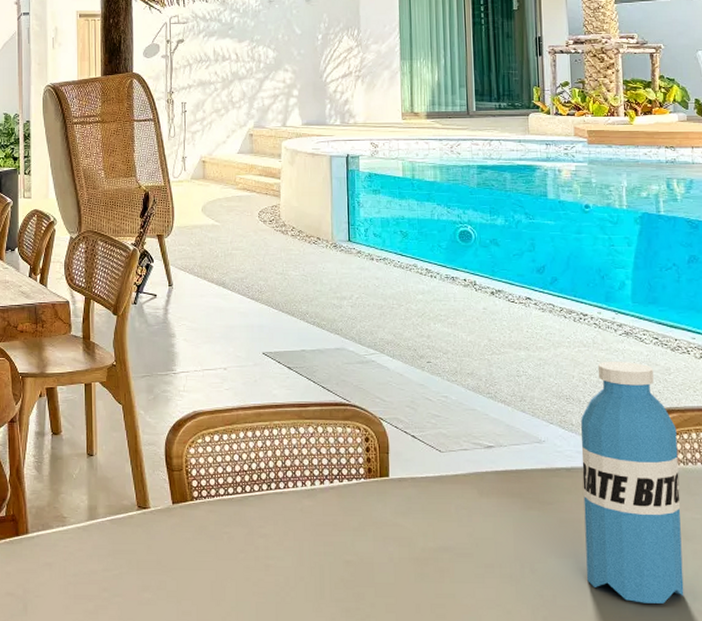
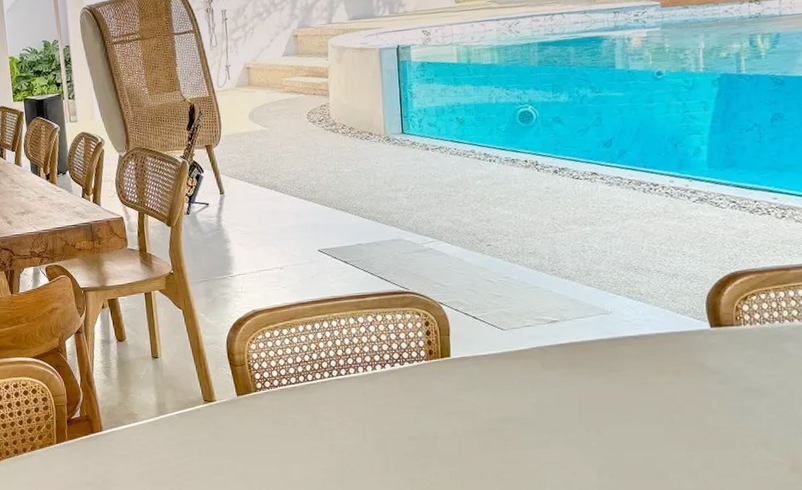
water bottle: present [581,362,684,604] -> none [650,228,757,457]

